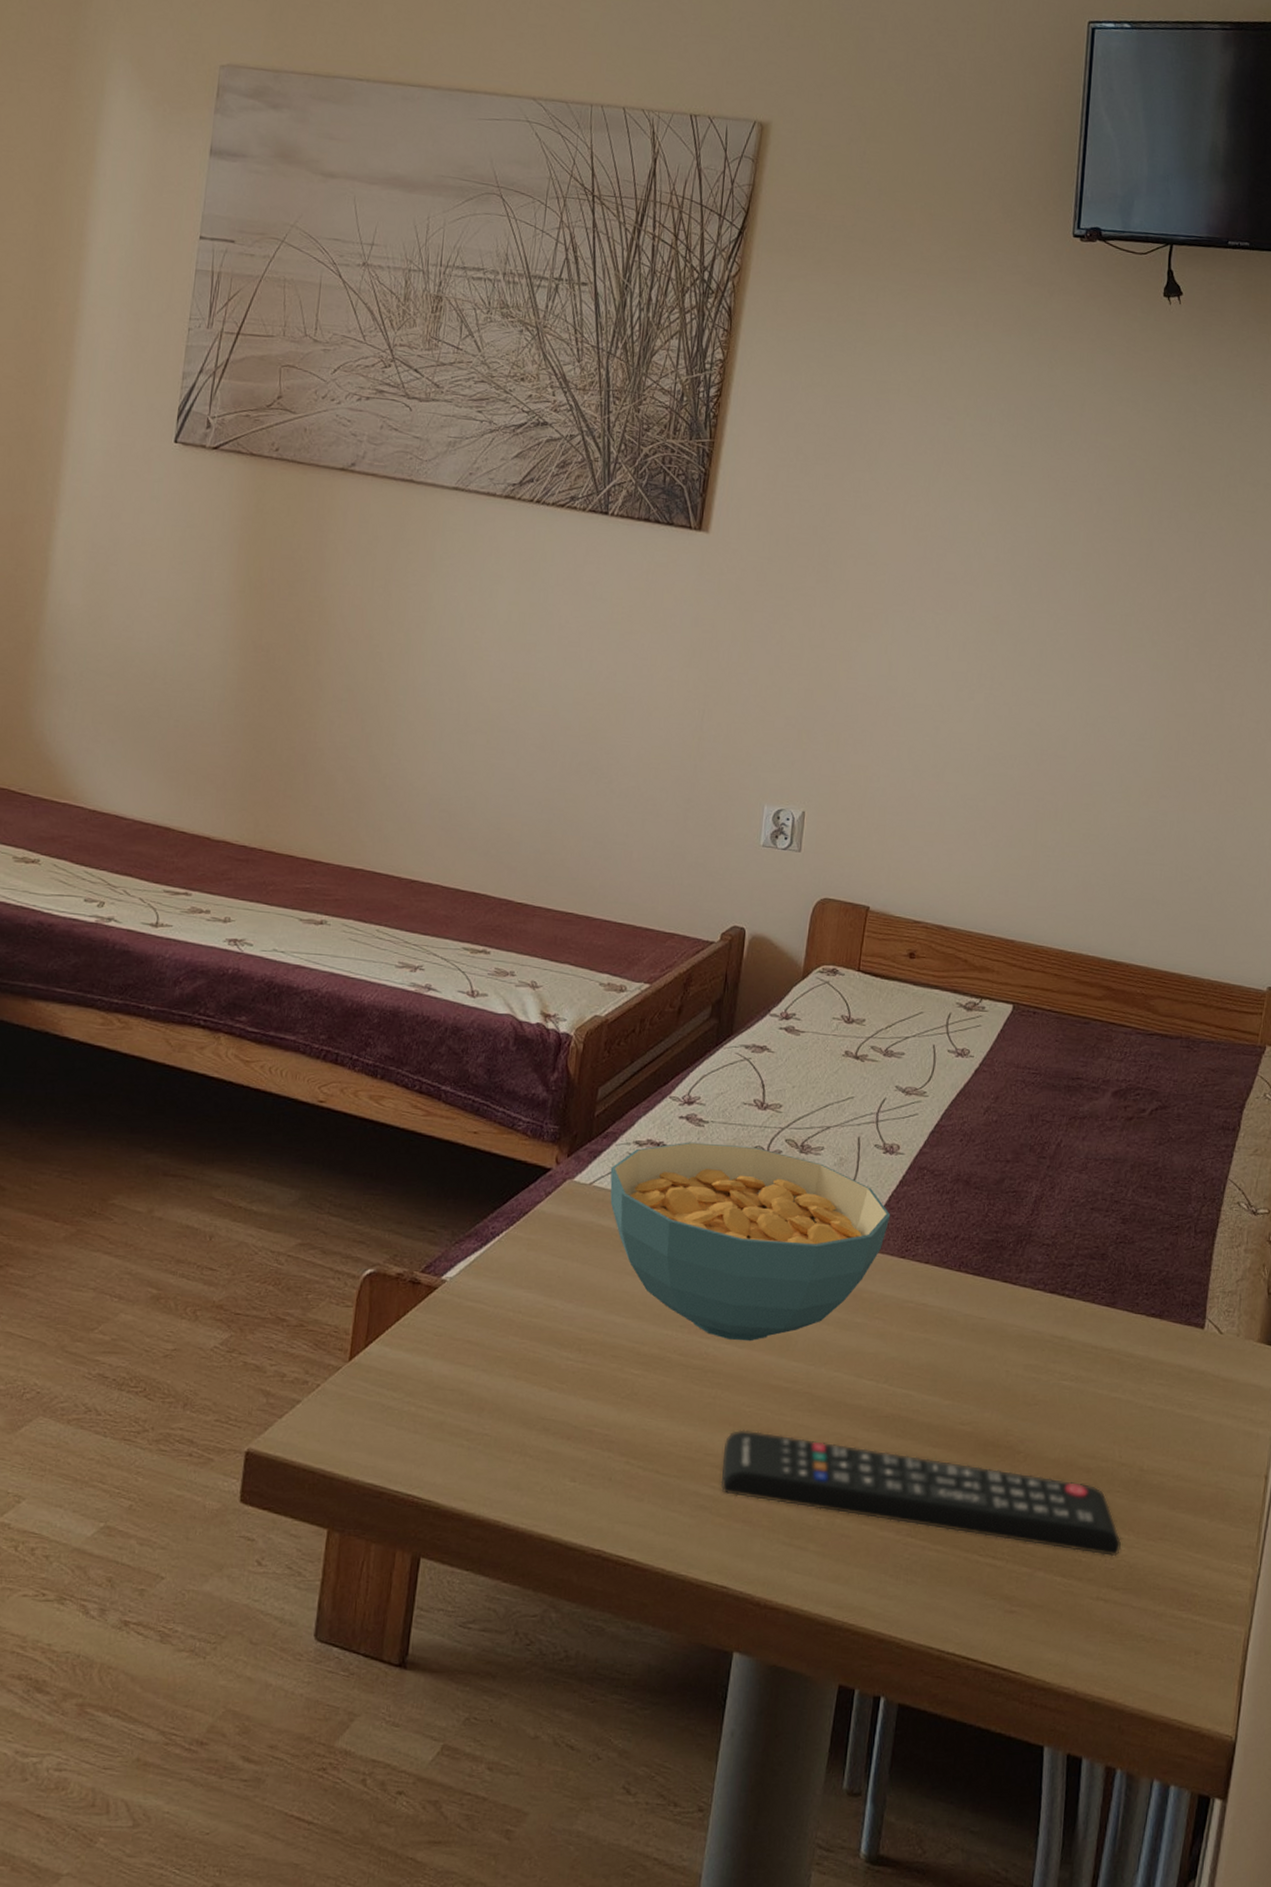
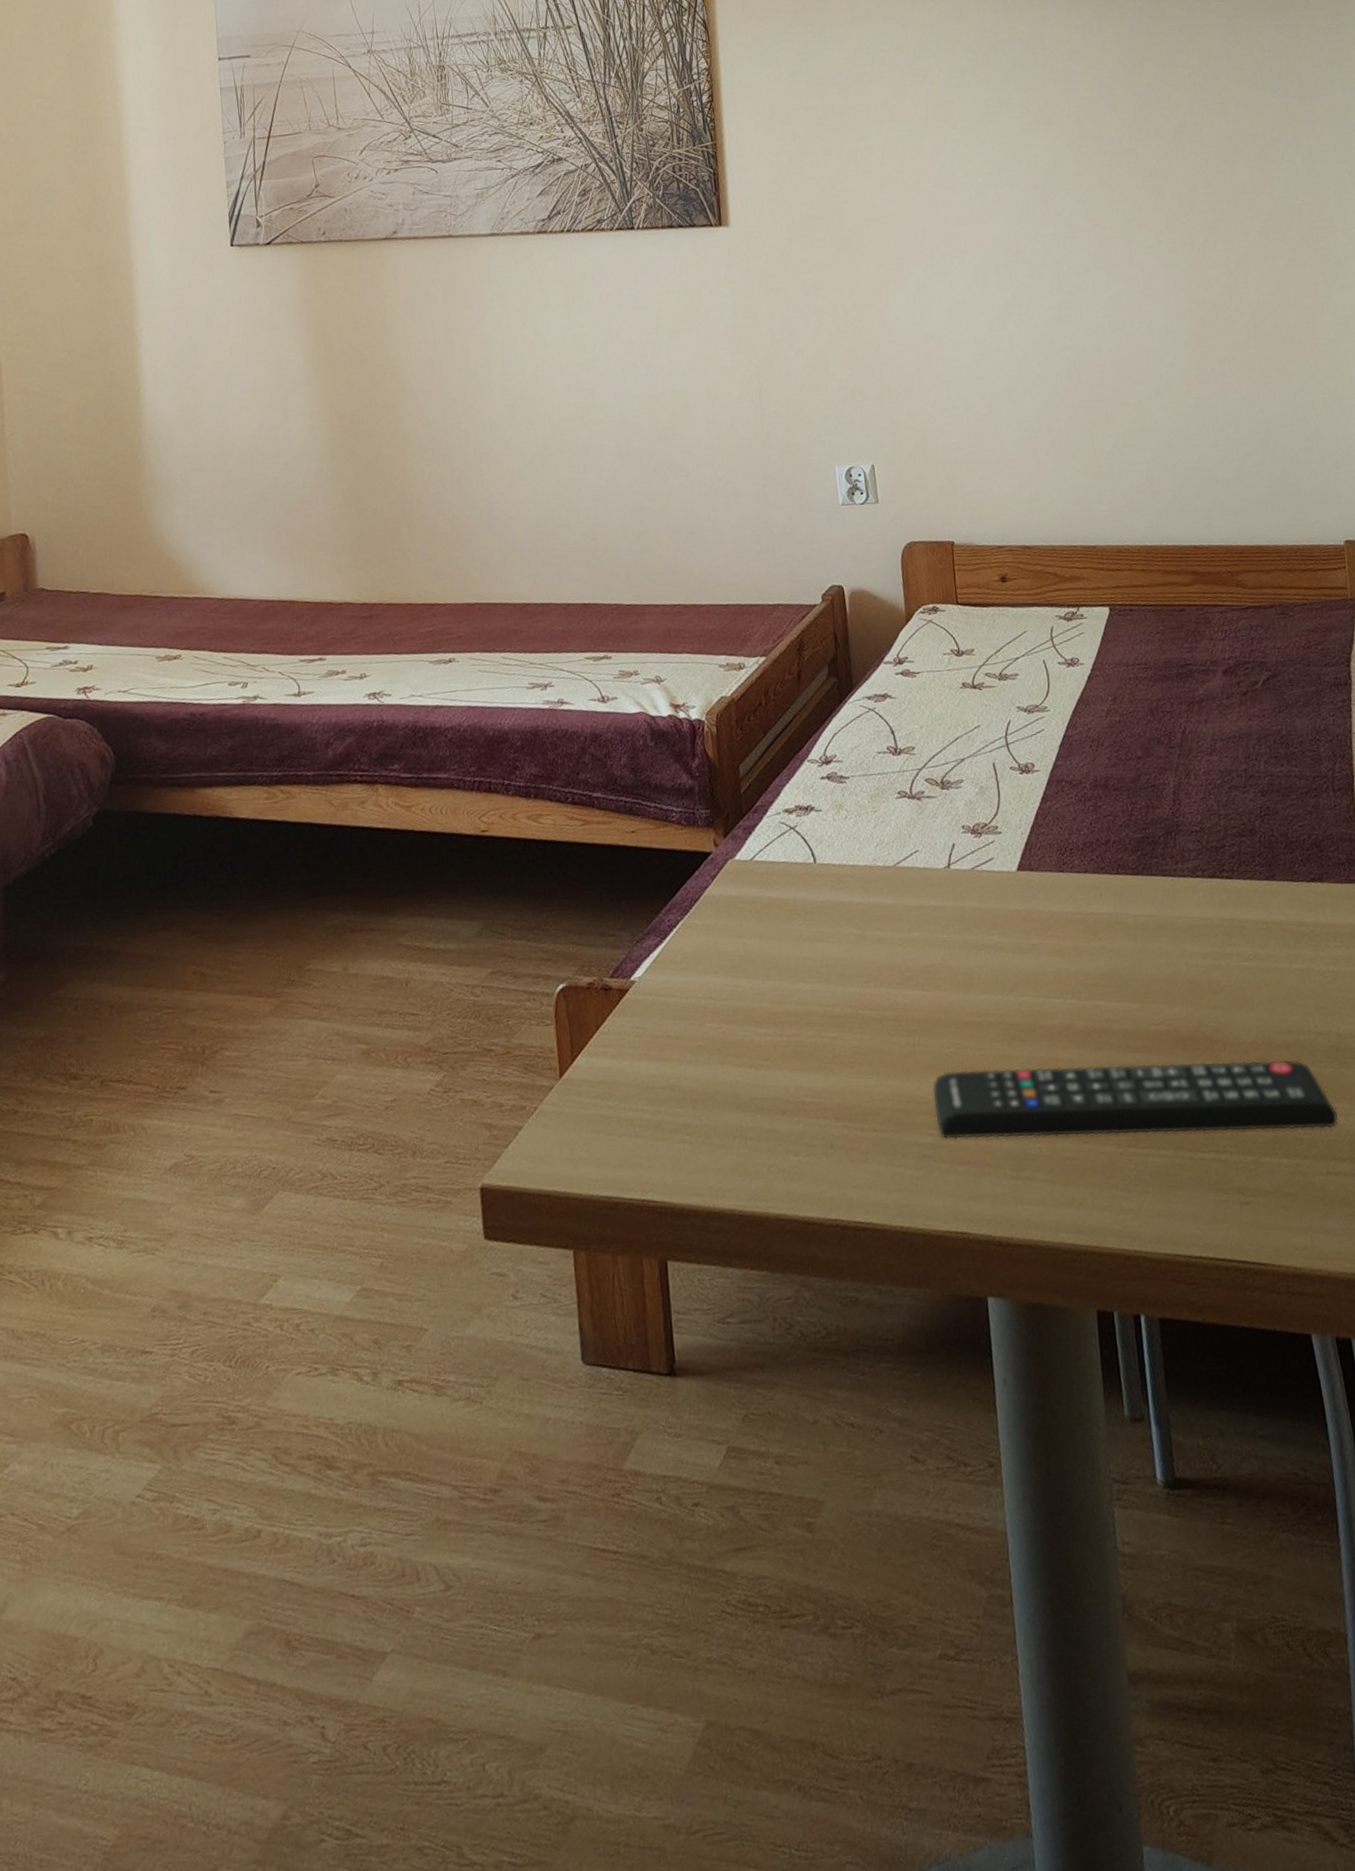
cereal bowl: present [610,1142,891,1342] -> none [766,792,1041,986]

